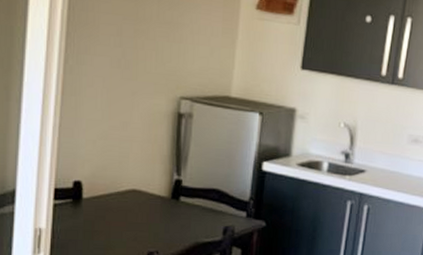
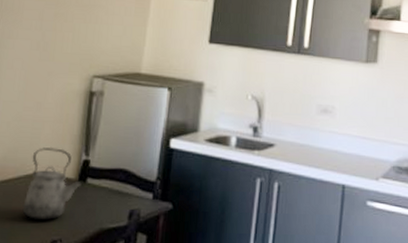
kettle: none [116,166,176,234] -> present [22,147,83,221]

